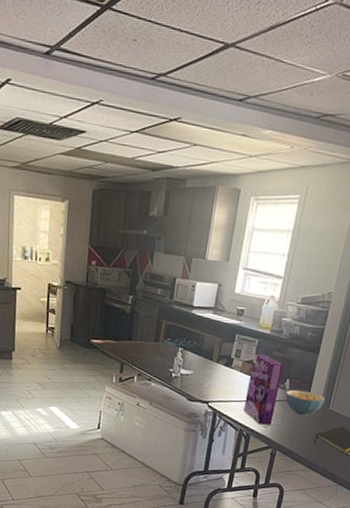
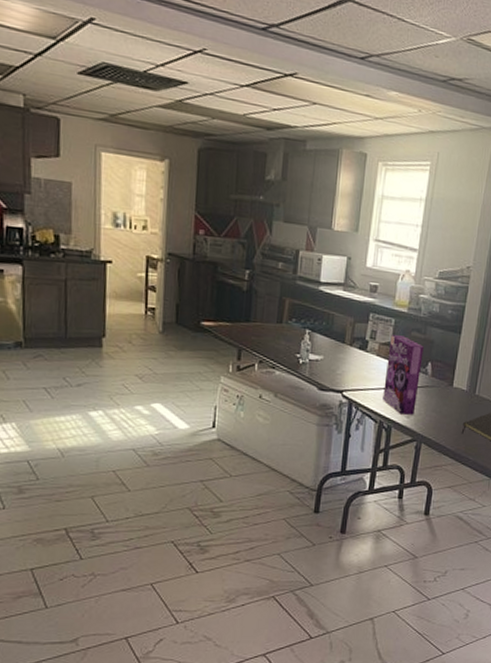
cereal bowl: present [285,389,325,415] -> none [428,373,471,402]

